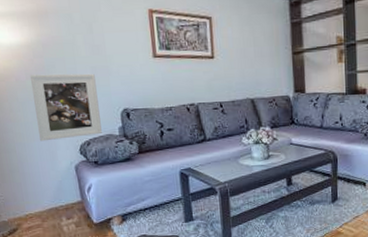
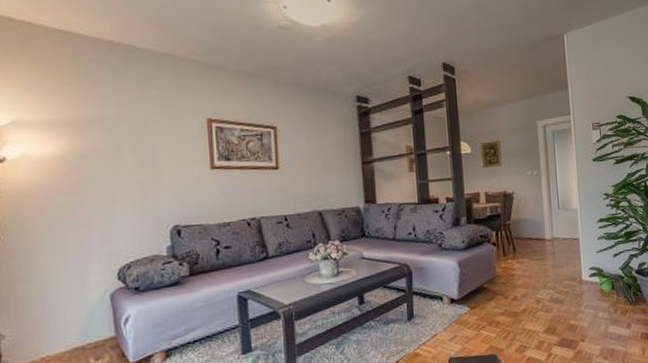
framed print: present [29,73,102,142] -> none [61,187,146,267]

